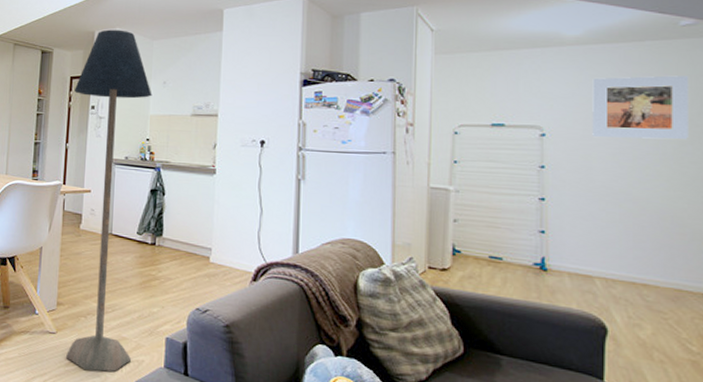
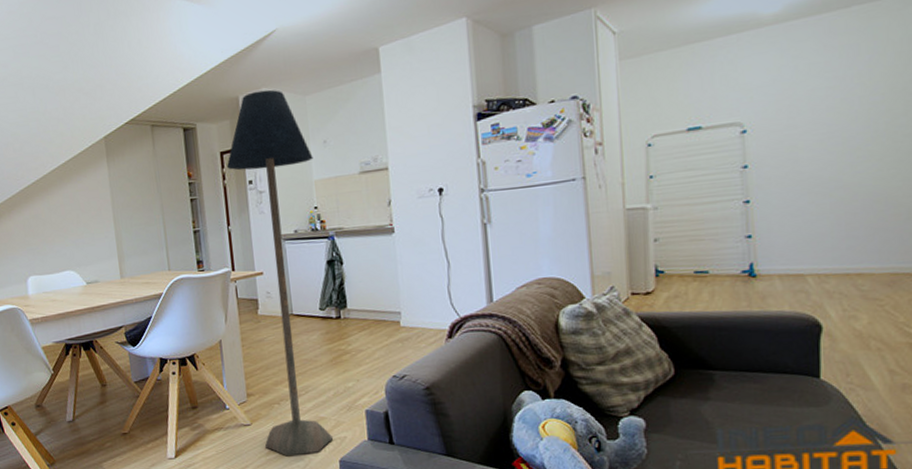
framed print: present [592,75,688,140] -> none [795,39,902,126]

